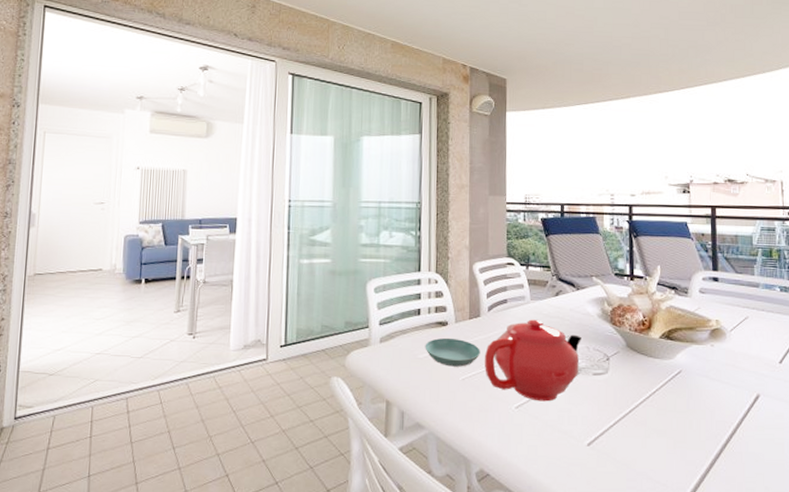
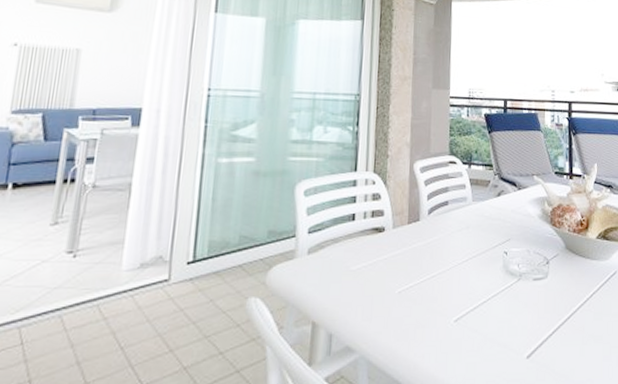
saucer: present [425,337,480,367] -> none [358,245,419,278]
teapot: present [485,319,581,402] -> none [423,222,522,313]

